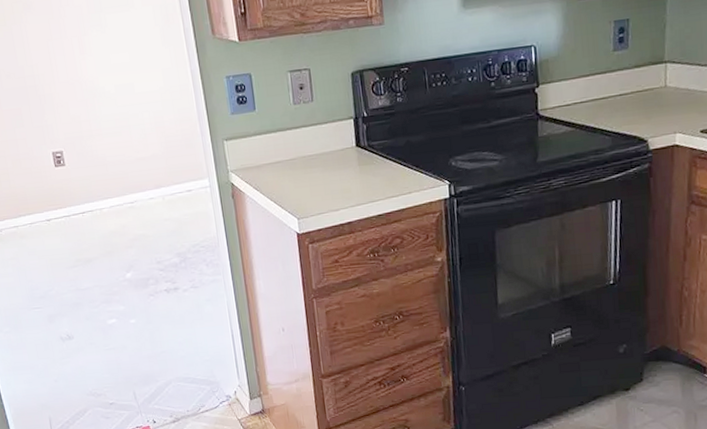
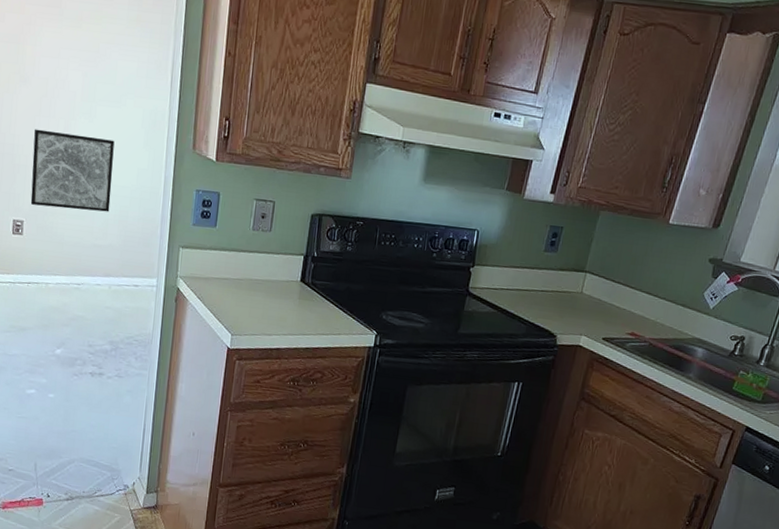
wall art: none [50,46,144,133] -> present [30,129,115,212]

